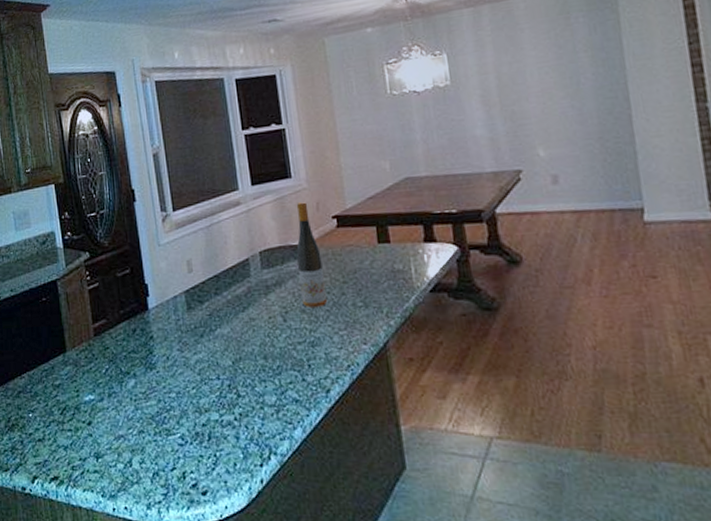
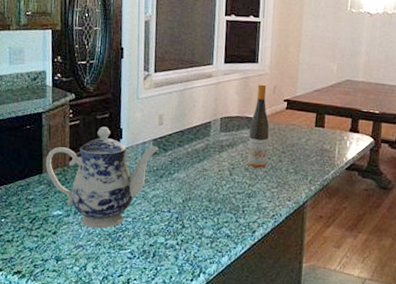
teapot: none [67,285,193,412] -> present [45,126,159,229]

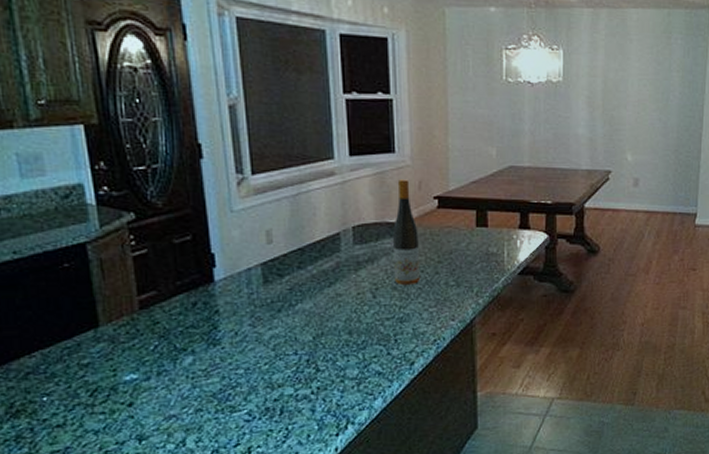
teapot: present [45,126,159,229] -> none [101,253,271,391]

